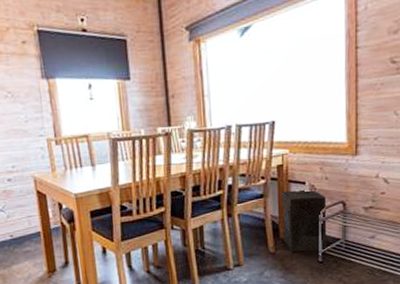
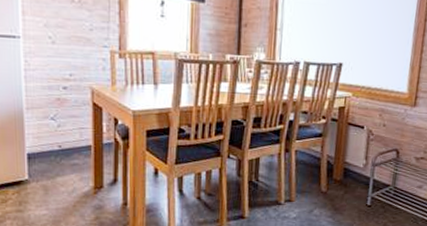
storage bin: present [281,189,327,253] -> none [335,133,381,195]

